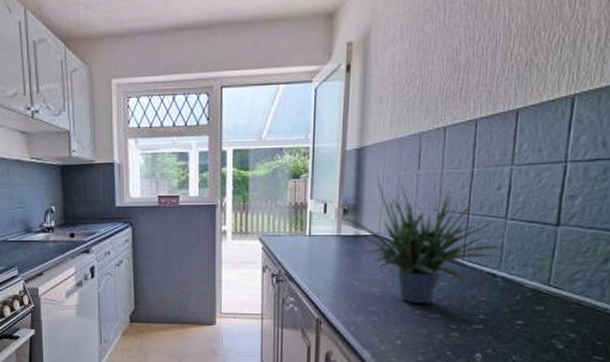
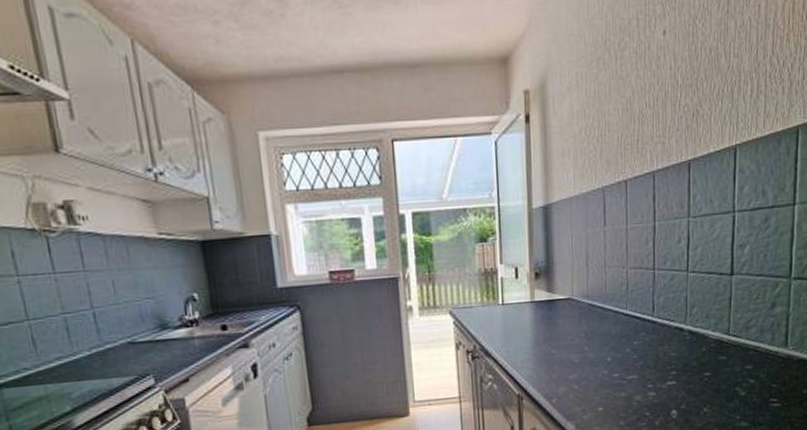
potted plant: present [340,176,505,304] -> none [533,235,689,367]

